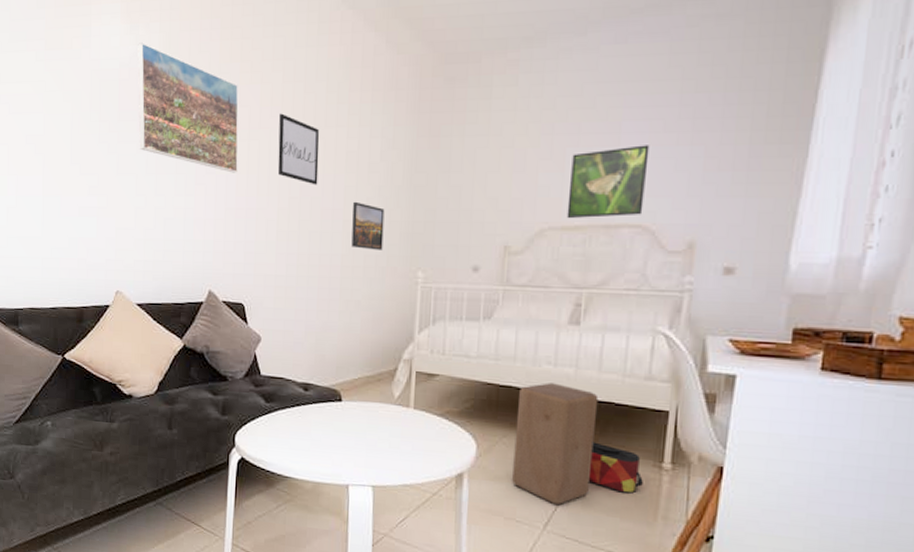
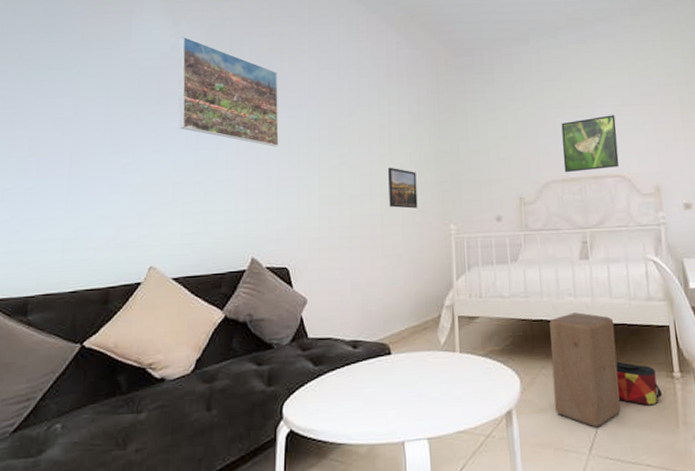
wall art: present [277,113,320,185] -> none [317,95,355,155]

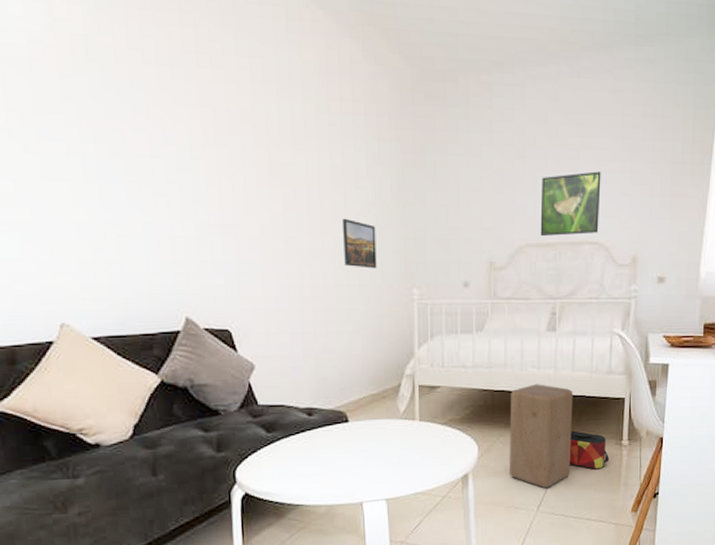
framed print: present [178,36,279,147] -> none [51,14,207,184]

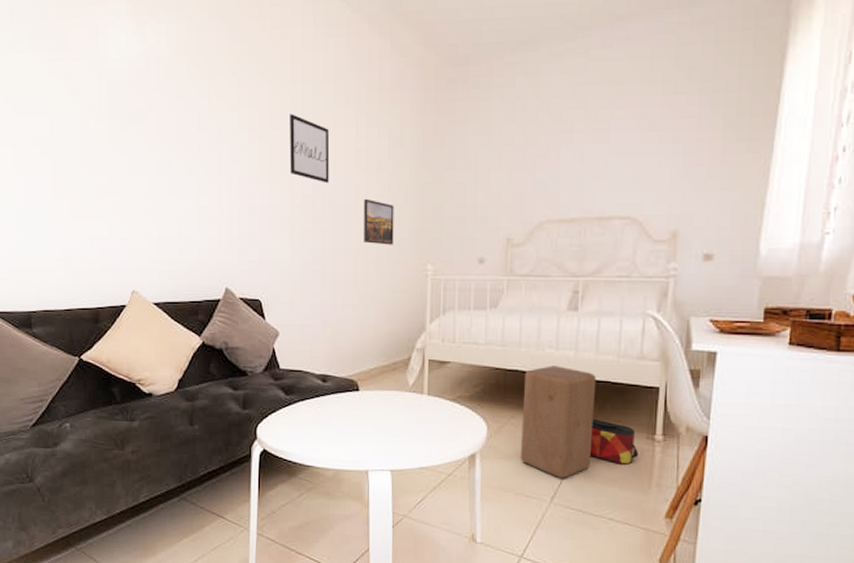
wall art: none [251,118,302,200] -> present [289,114,330,184]
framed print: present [540,171,601,237] -> none [563,142,636,212]

